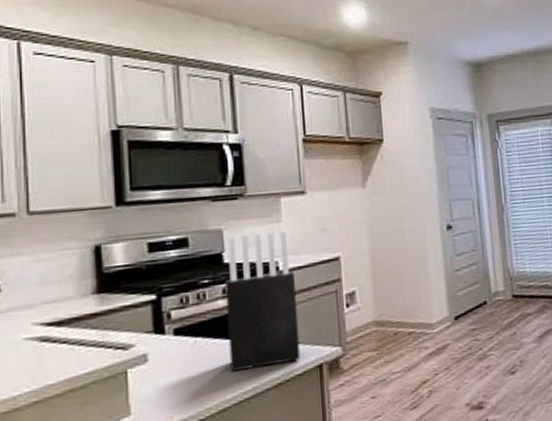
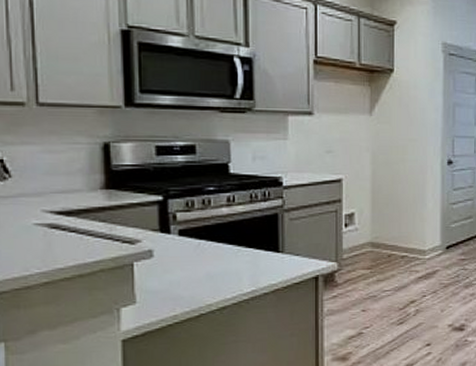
knife block: present [225,231,301,373] -> none [230,148,298,275]

